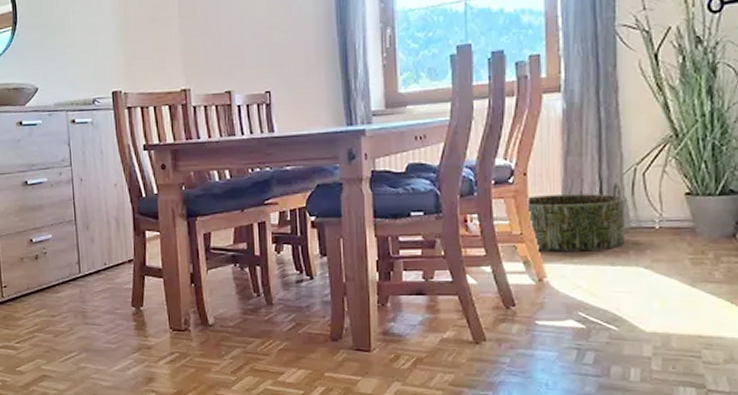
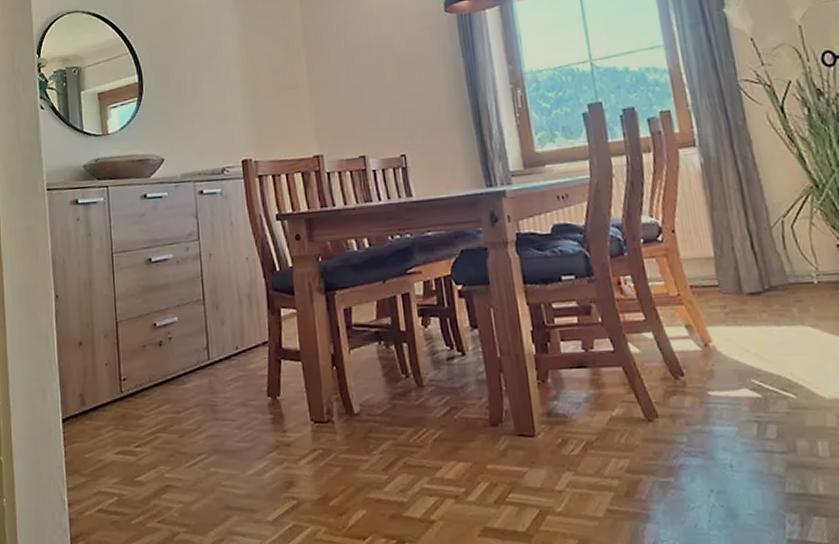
basket: present [527,182,626,252] -> none [679,236,787,313]

